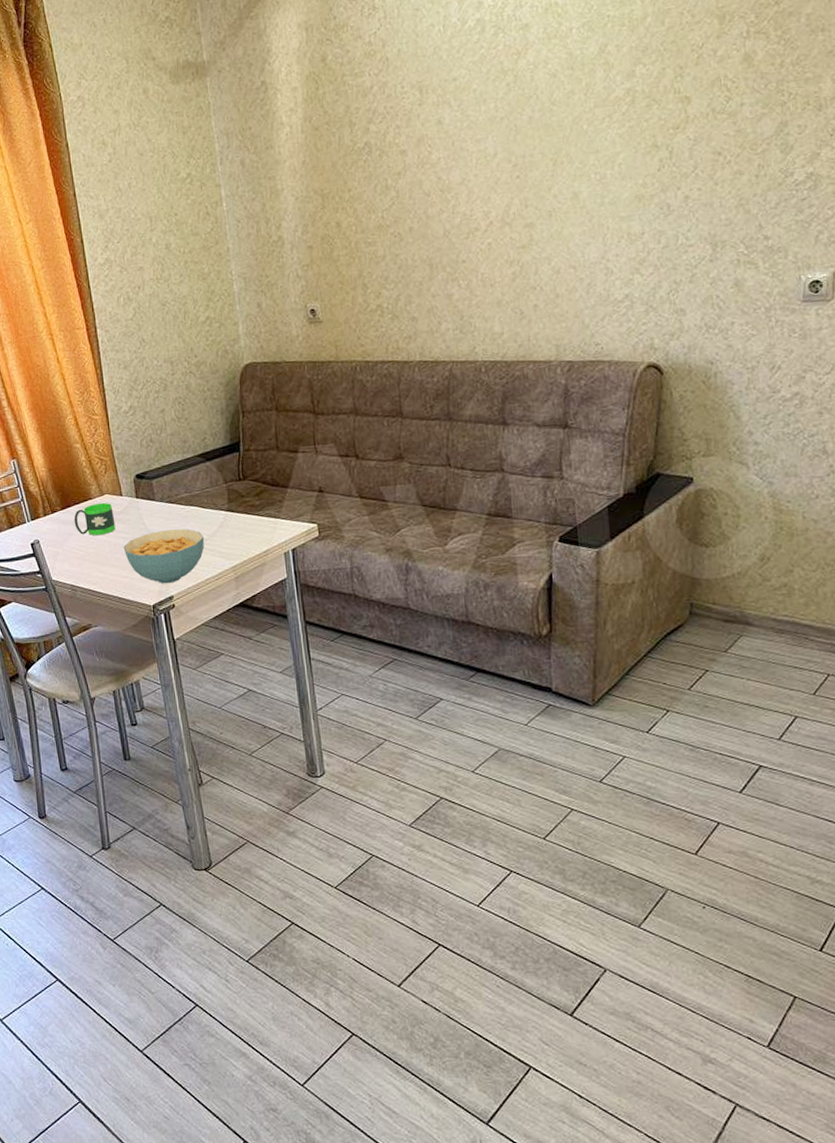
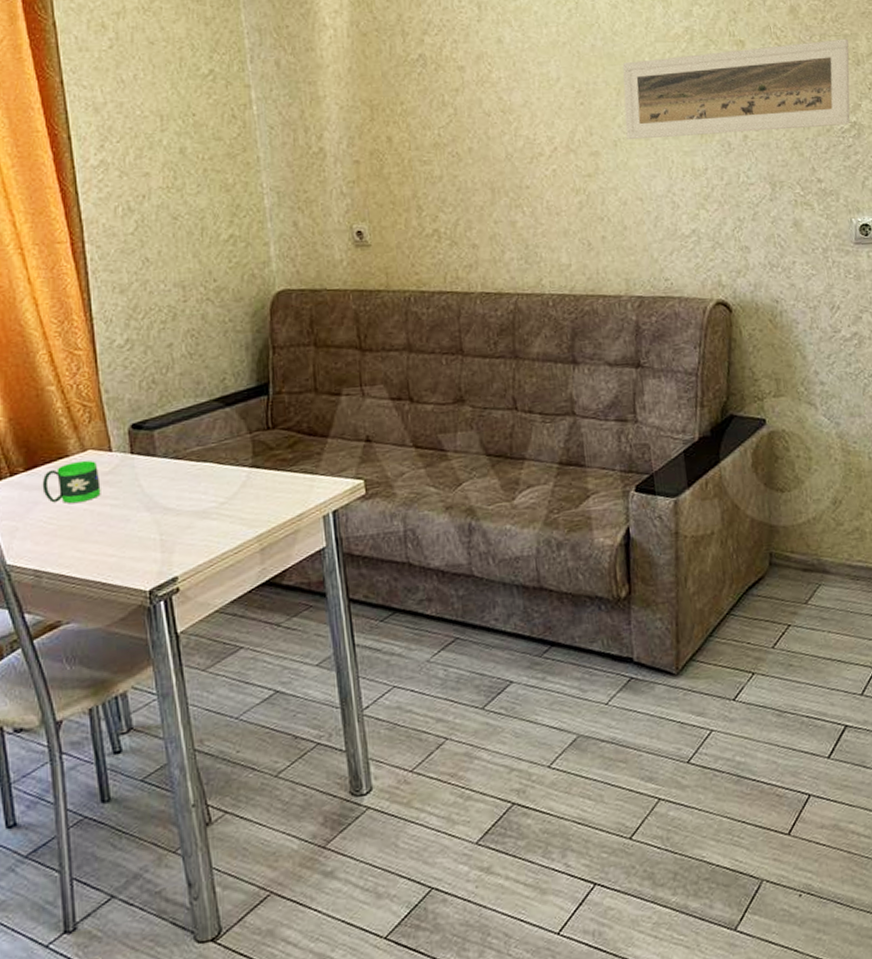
cereal bowl: present [123,529,204,584] -> none [110,490,221,563]
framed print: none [559,82,811,210] -> present [622,38,851,140]

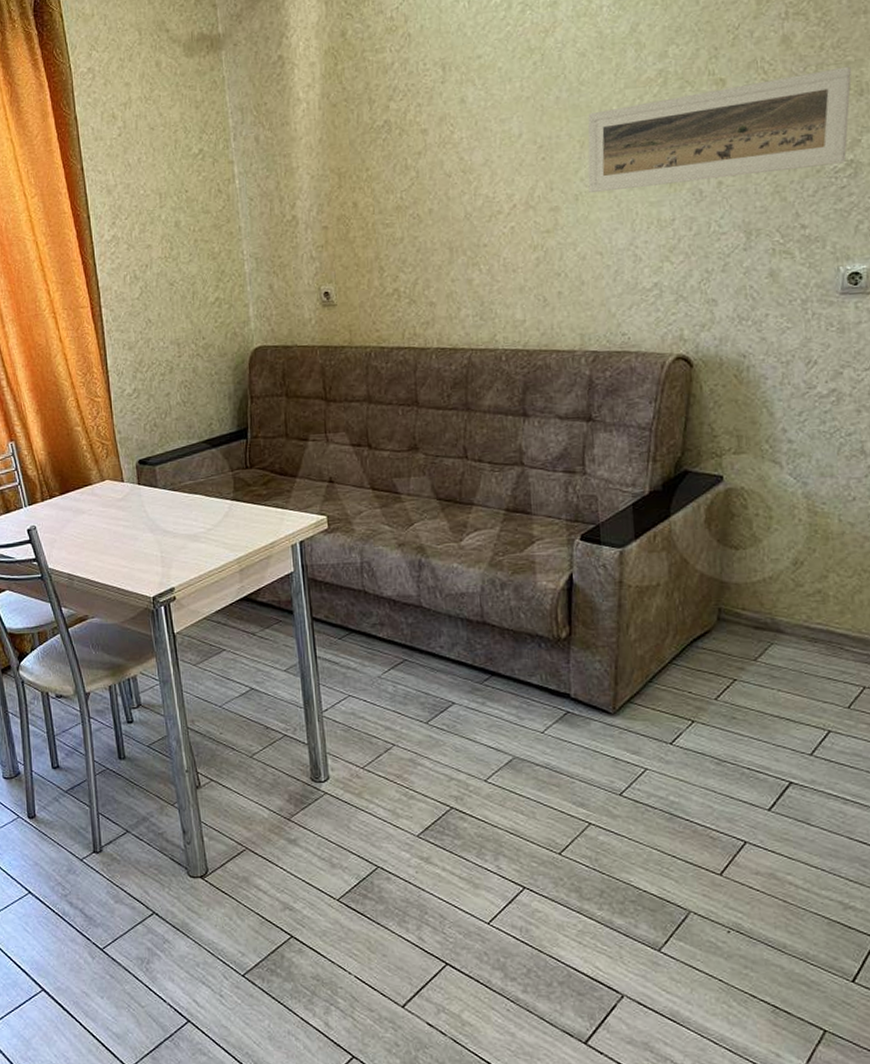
mug: present [42,460,101,503] -> none [72,488,116,522]

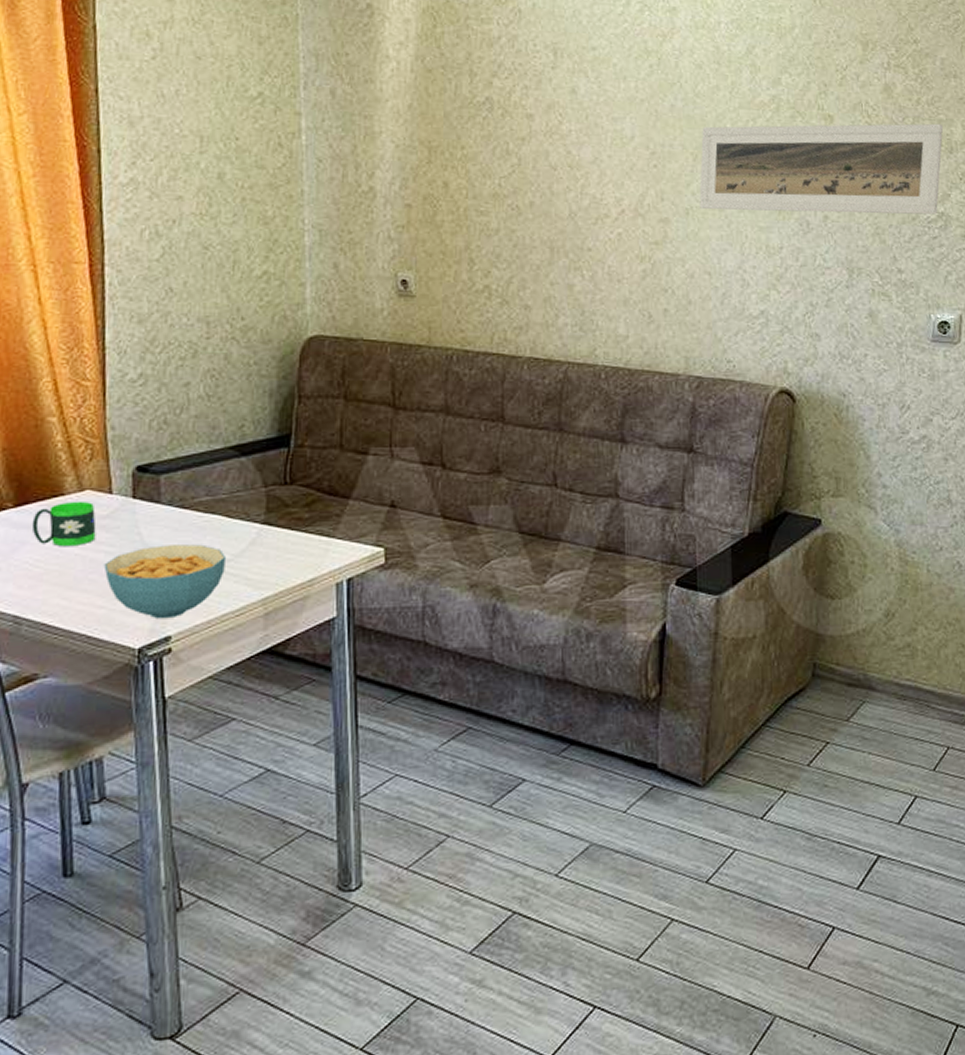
mug: none [72,488,116,522] -> present [31,500,97,546]
cereal bowl: none [123,518,208,575] -> present [103,544,225,619]

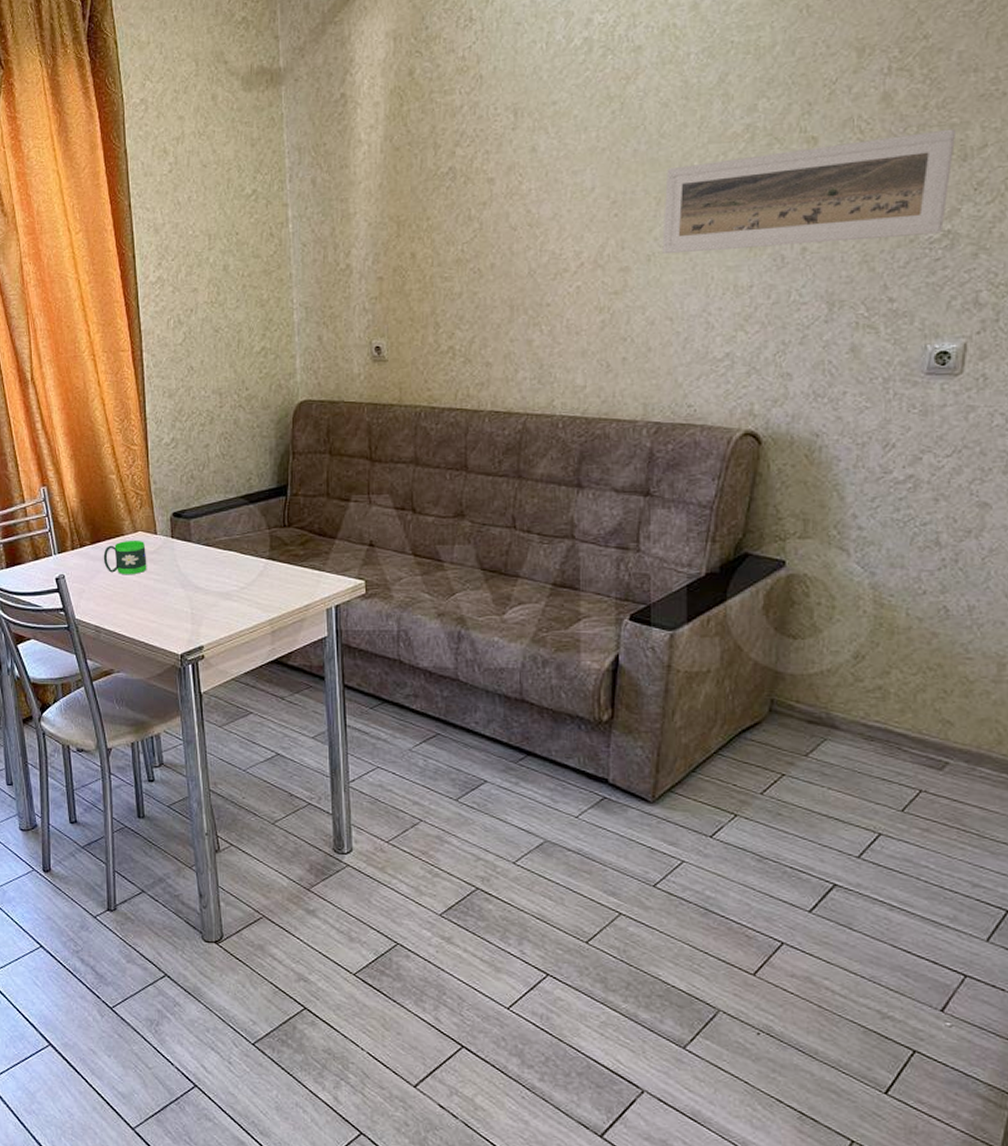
cereal bowl: present [103,544,225,619] -> none [154,575,241,633]

